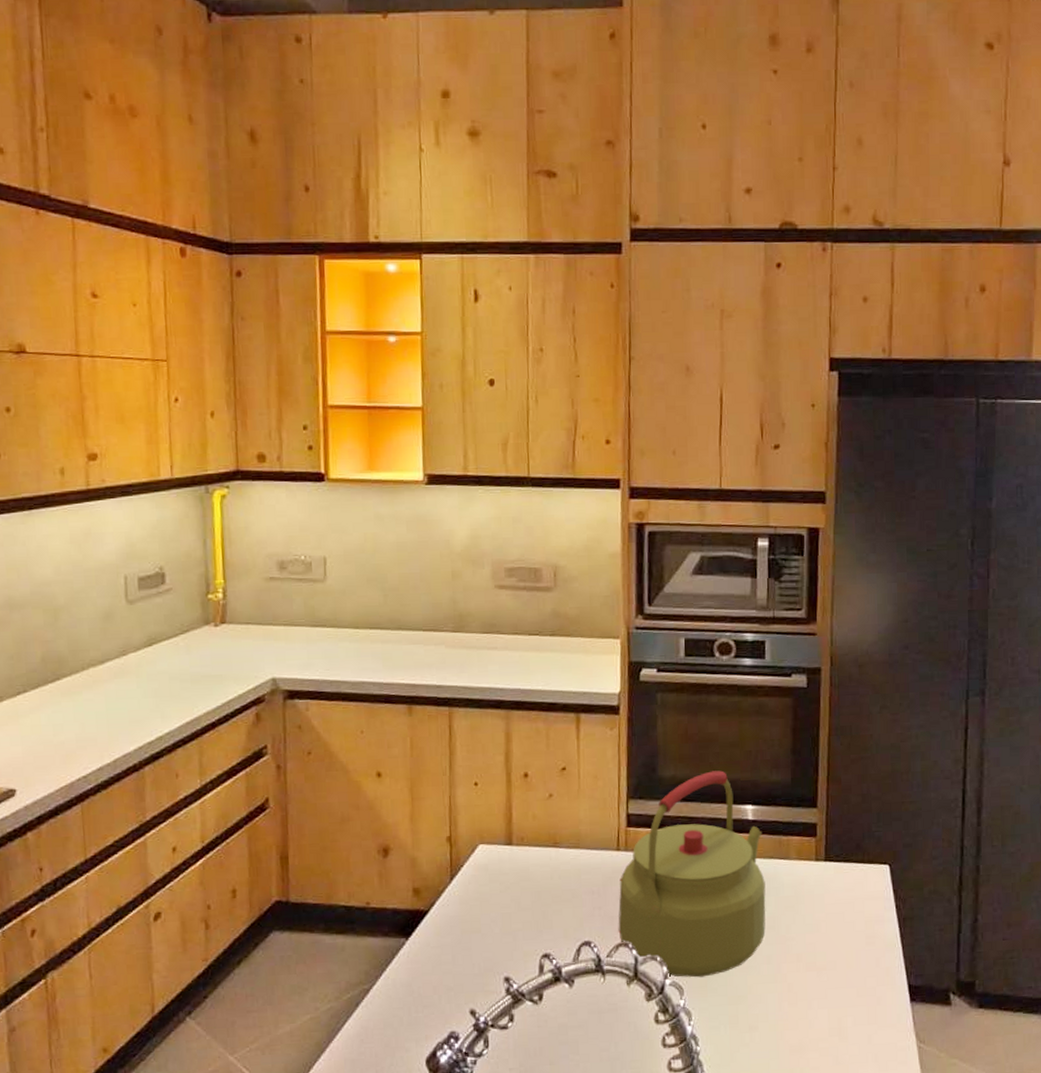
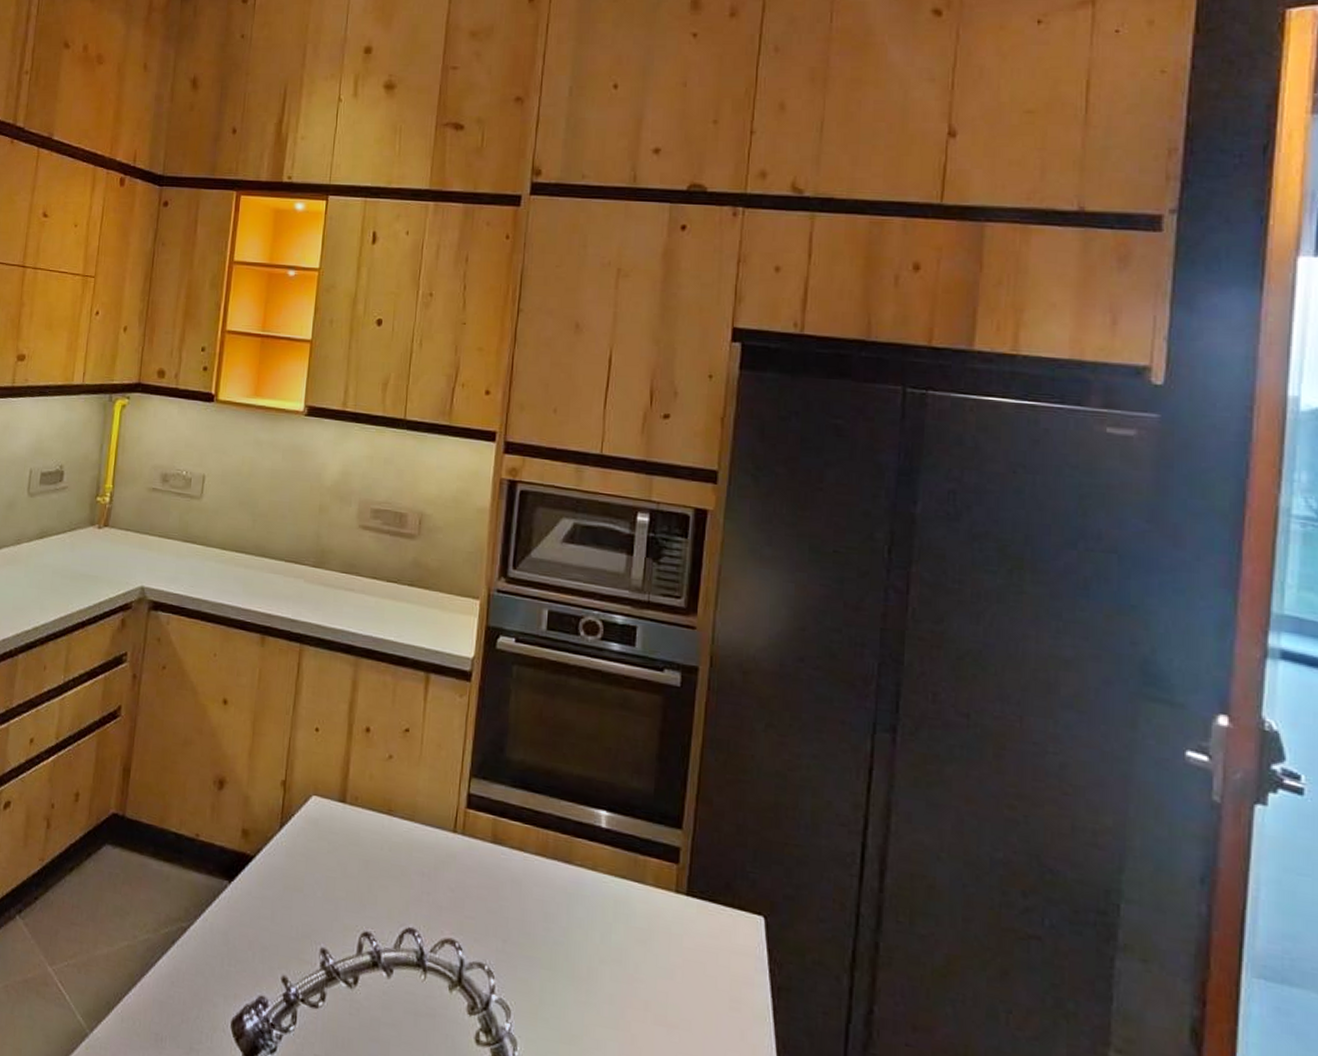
kettle: present [618,770,766,978] -> none [445,762,616,1003]

